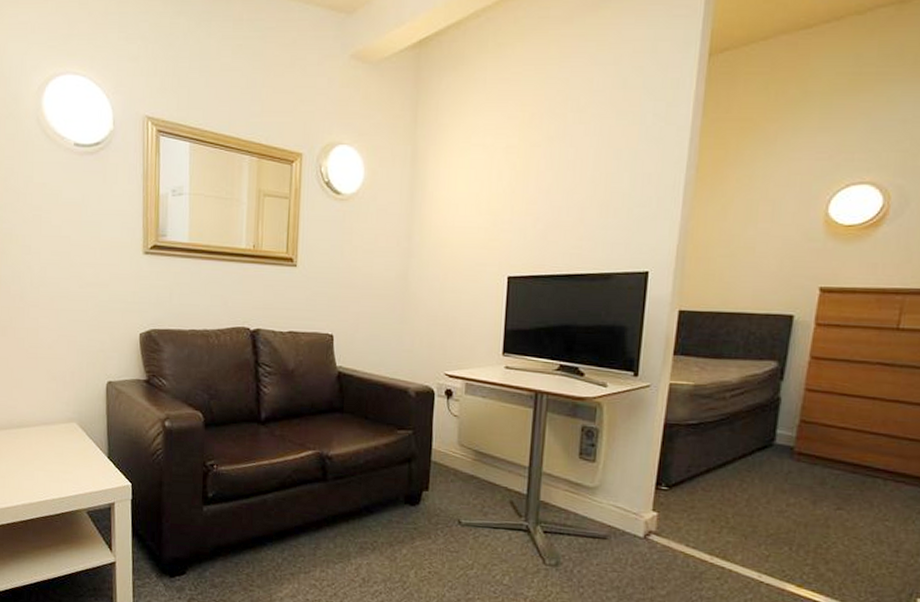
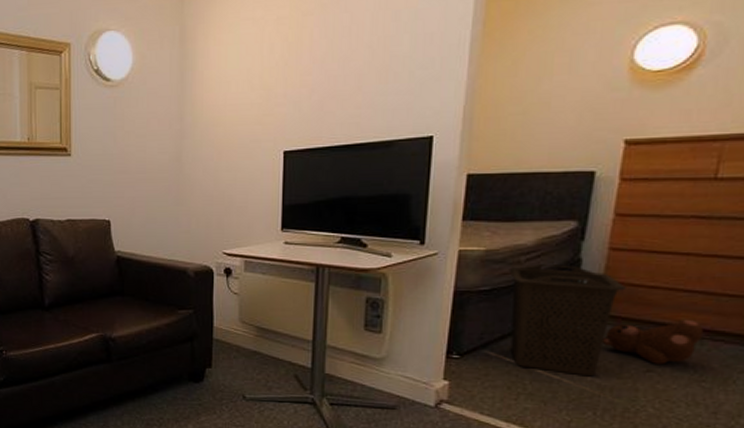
laundry basket: none [715,401,820,513] -> present [508,264,626,377]
teddy bear: none [797,460,888,503] -> present [601,319,704,364]

